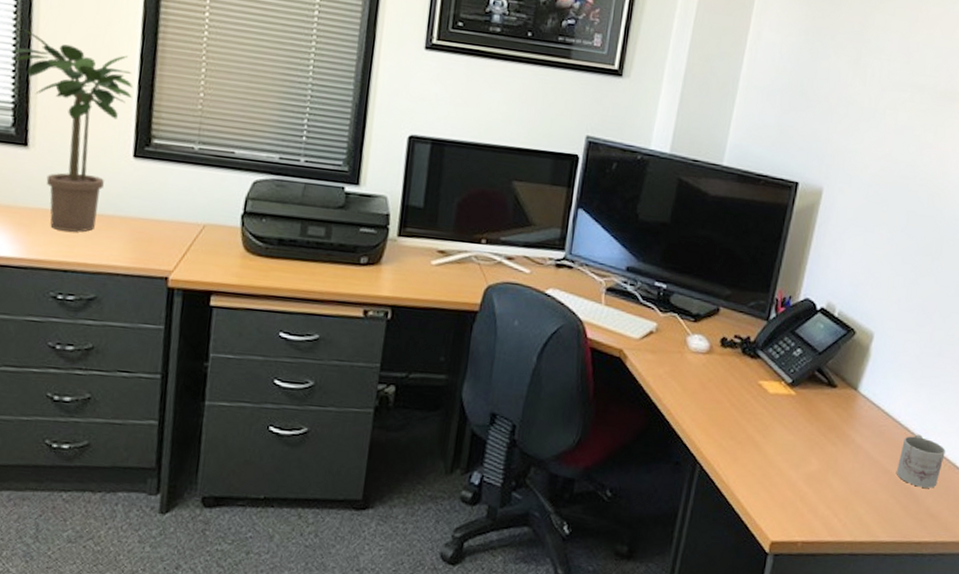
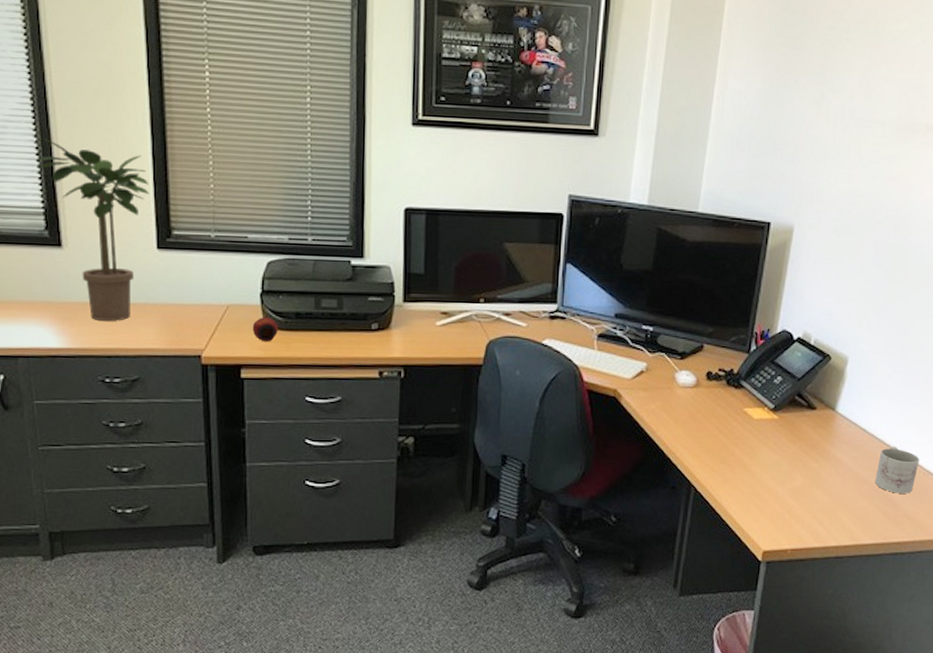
apple: none [228,240,258,269] -> present [252,317,278,342]

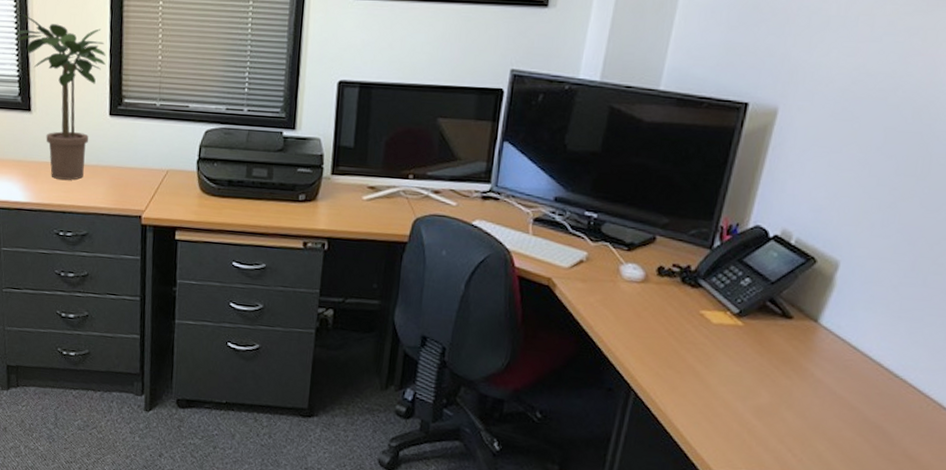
apple: present [252,317,278,342] -> none [188,183,211,207]
mug: present [874,446,919,494] -> none [864,370,929,429]

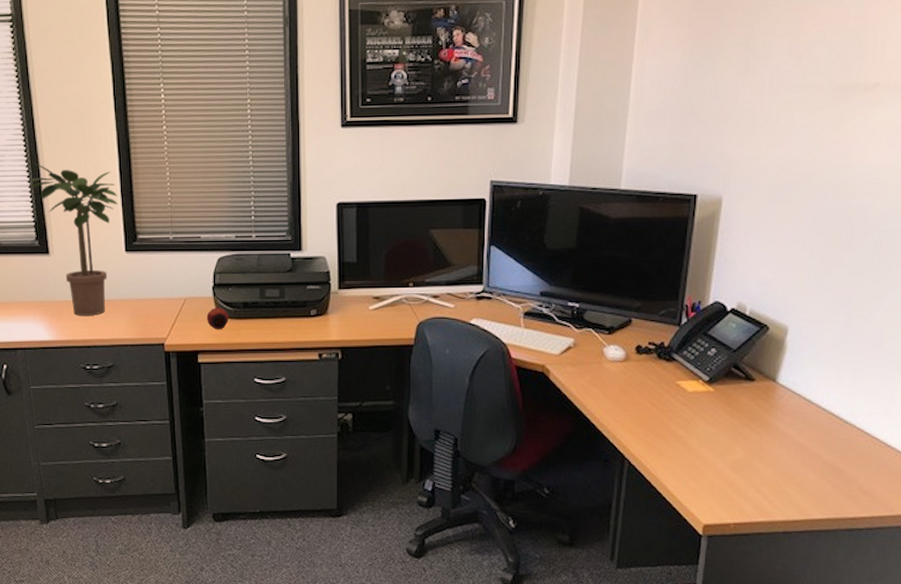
apple: none [188,183,211,207] -> present [206,308,229,330]

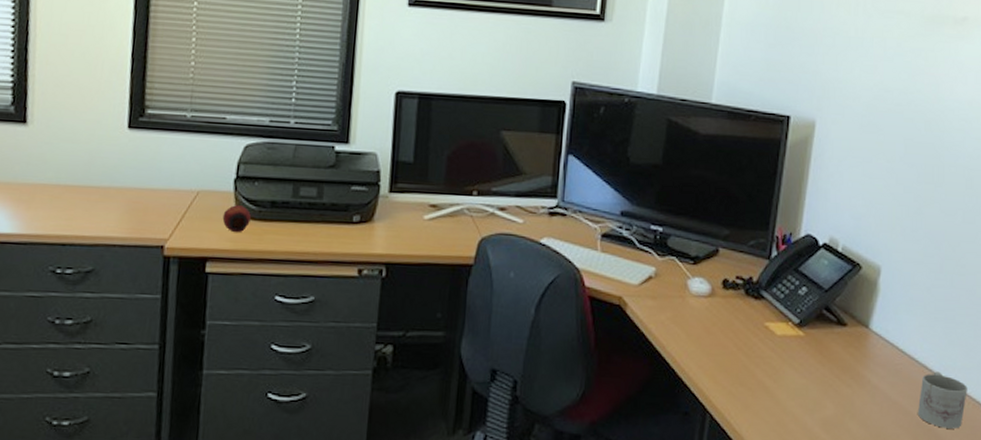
potted plant: present [29,163,118,316] -> none [13,11,127,205]
mug: none [823,417,874,467] -> present [917,371,967,429]

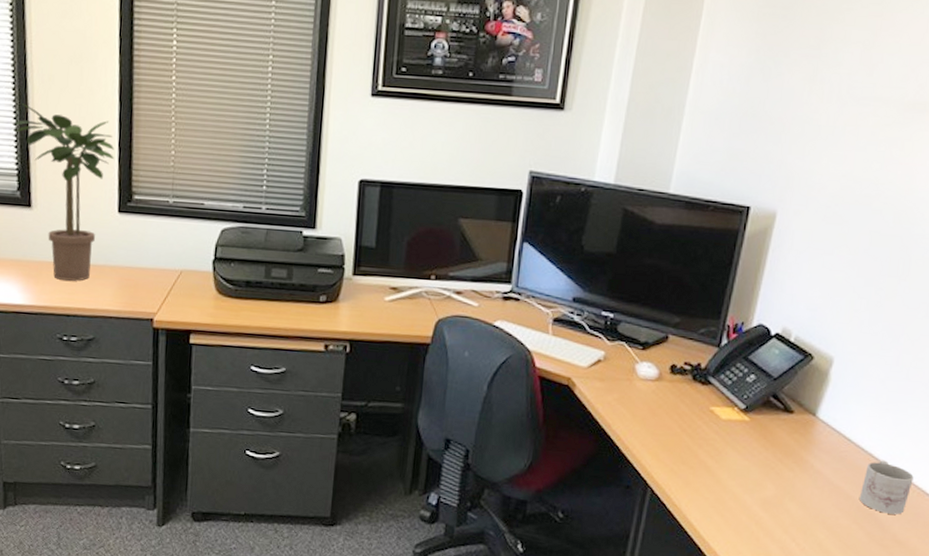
potted plant: none [13,11,127,205] -> present [15,103,115,281]
apple: present [222,205,251,233] -> none [203,284,228,309]

